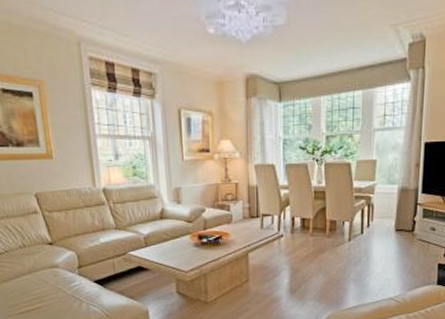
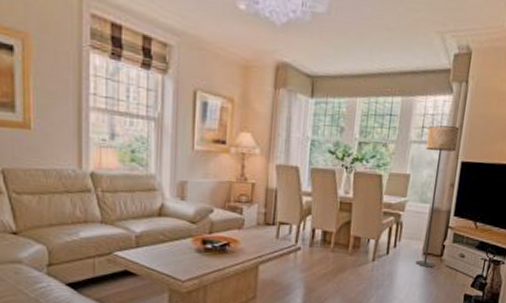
floor lamp: none [388,111,419,243] -> present [415,125,459,268]

